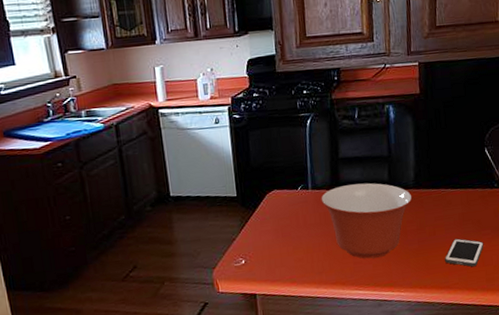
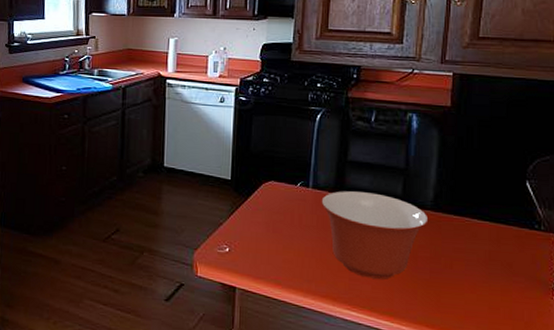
cell phone: present [445,238,484,267] -> none [461,278,514,318]

